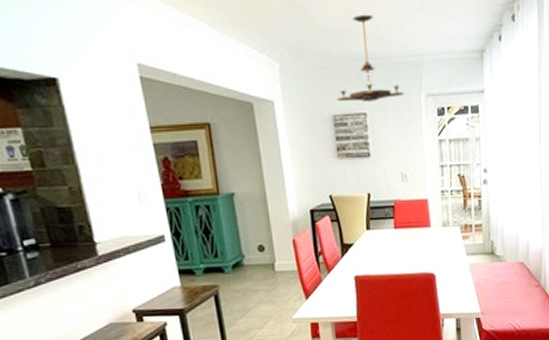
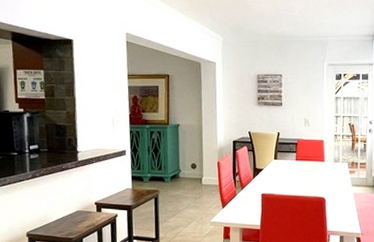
chandelier: present [337,14,404,102] -> none [261,7,311,67]

